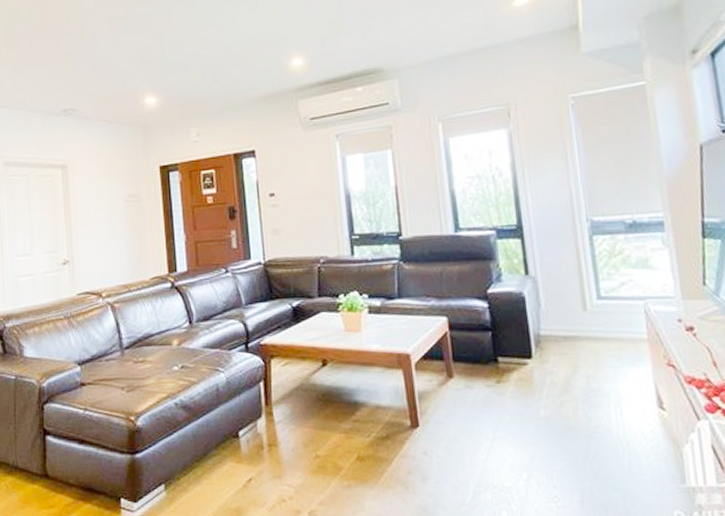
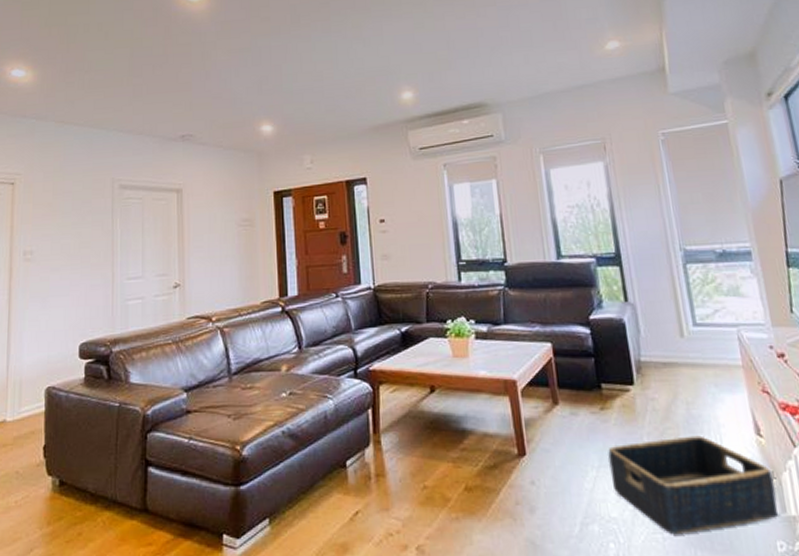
basket: none [503,408,678,502] -> present [608,435,778,534]

